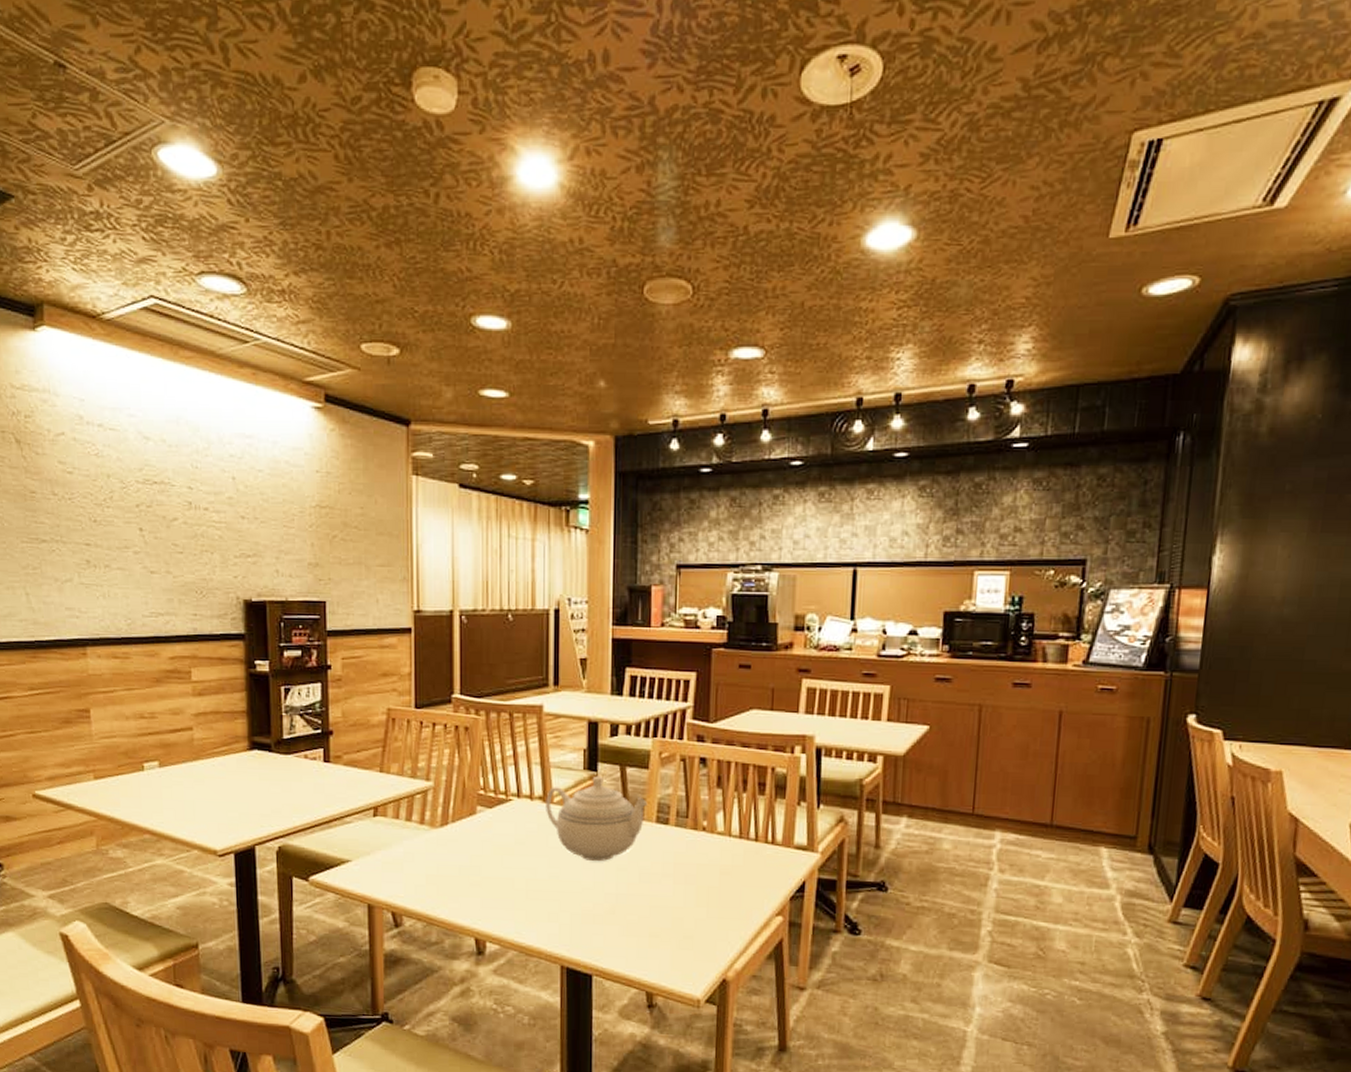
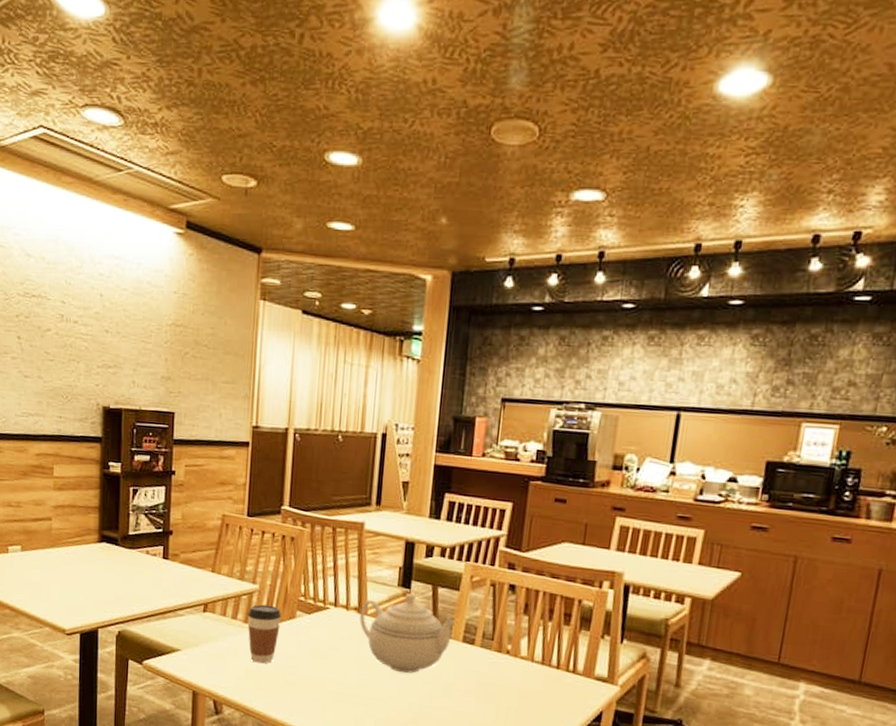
coffee cup: none [423,802,461,867] -> present [247,604,282,664]

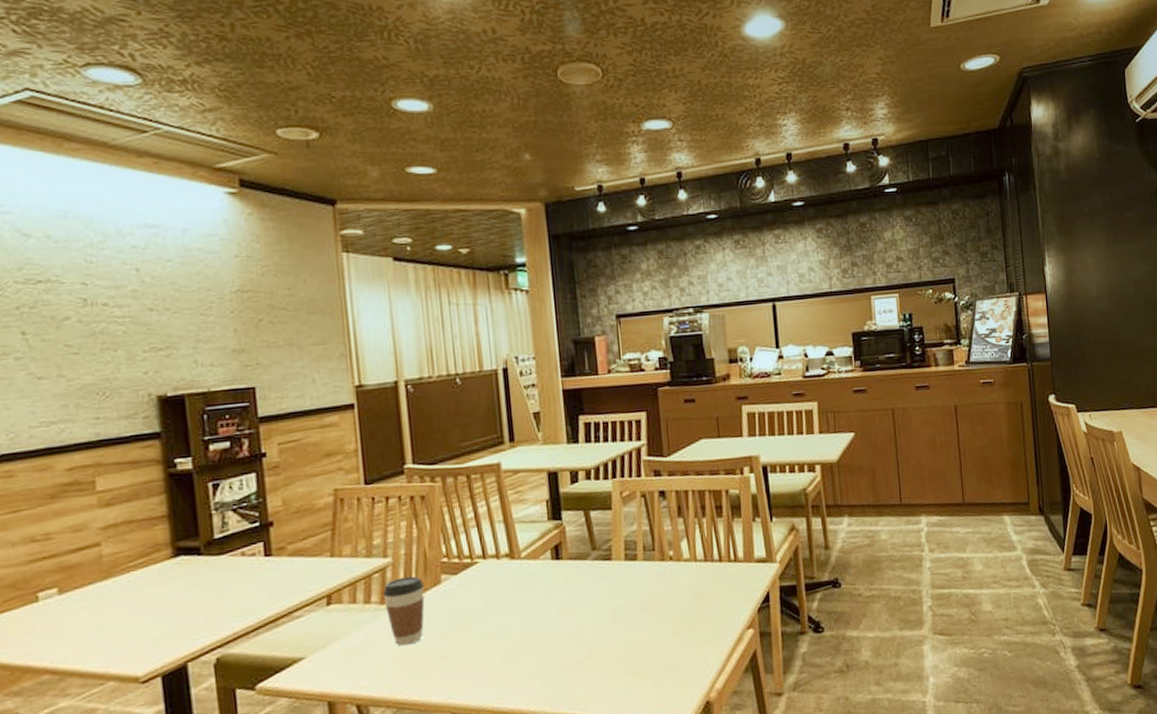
teapot: present [360,592,456,673] -> none [513,524,615,610]

